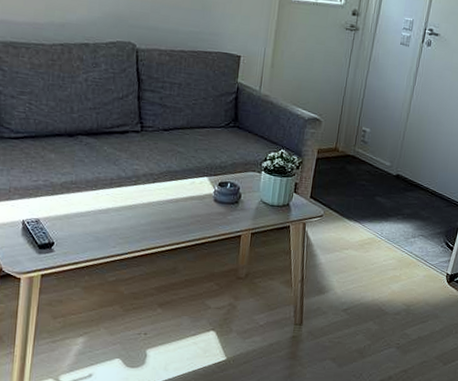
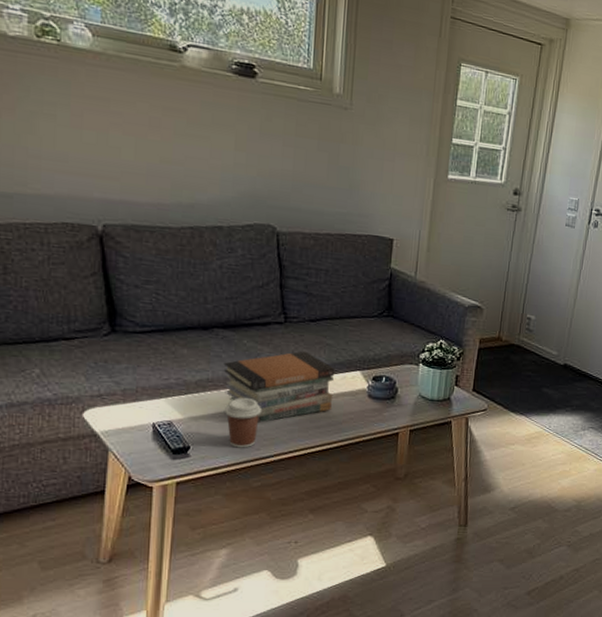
book stack: none [85,157,184,223] -> present [223,351,335,423]
coffee cup: none [86,199,119,246] -> present [225,398,263,448]

